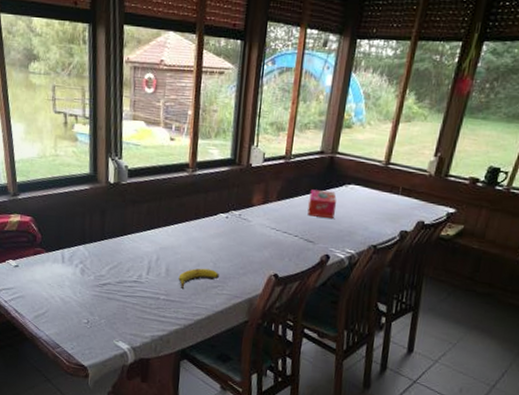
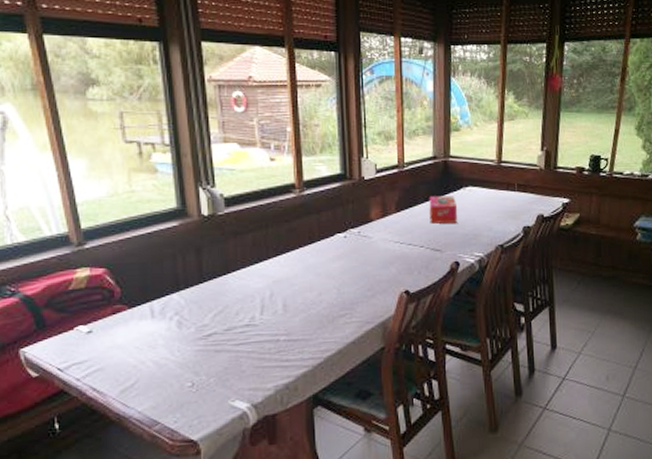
banana: present [178,268,219,289] -> none [299,296,345,324]

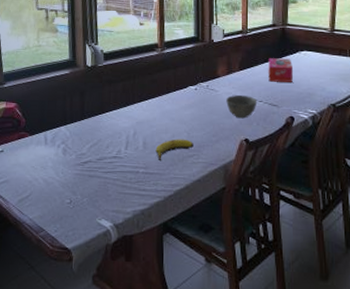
banana: none [299,296,345,324] -> present [155,139,193,160]
bowl: none [382,241,418,268] -> present [226,95,258,119]

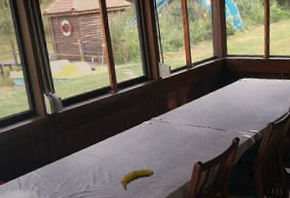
bowl: present [226,95,258,119] -> none [178,124,206,145]
tissue box: present [268,58,293,82] -> none [212,86,236,110]

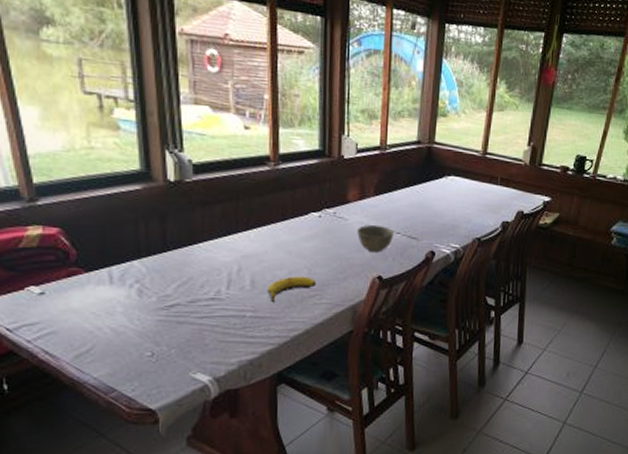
bowl: none [178,124,206,145] -> present [357,225,395,253]

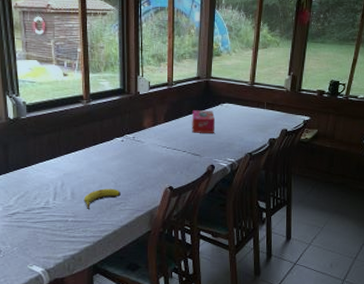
bowl: present [357,225,395,253] -> none [152,146,181,168]
tissue box: none [408,182,437,212] -> present [192,110,215,133]

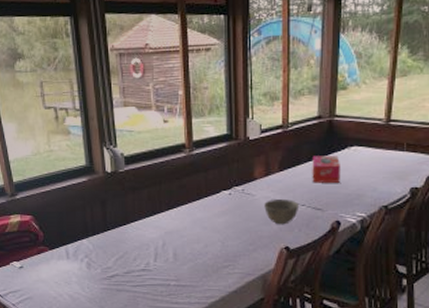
banana: present [84,188,121,209] -> none [187,249,229,272]
bowl: none [152,146,181,168] -> present [264,200,300,225]

